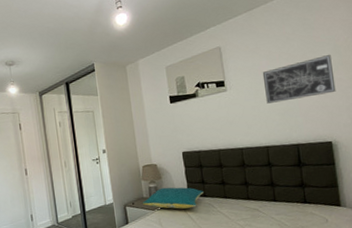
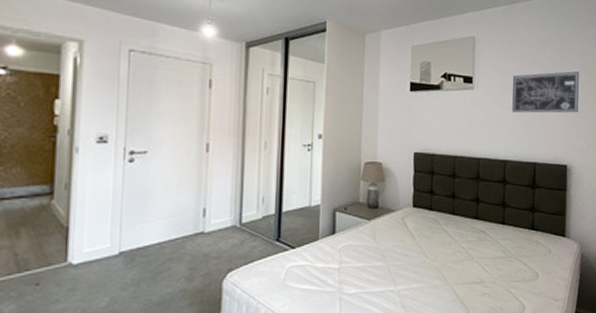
pillow: present [142,187,204,209] -> none [356,193,430,222]

